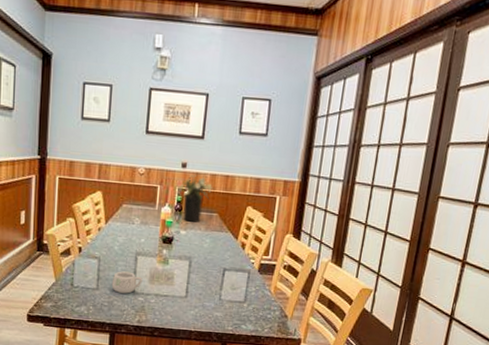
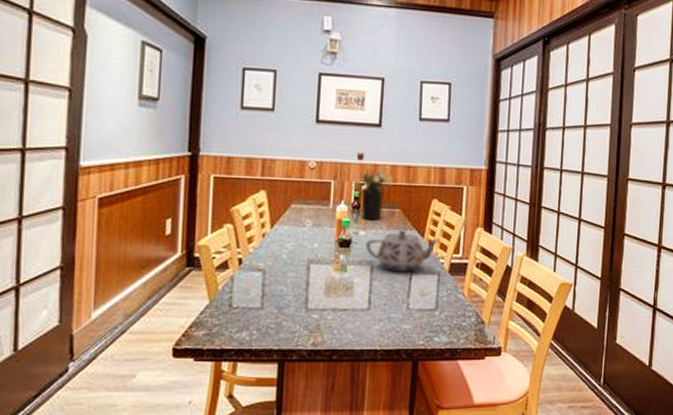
teacup: present [111,271,143,294] -> none [279,284,317,311]
teapot: none [185,230,253,269] -> present [365,228,441,272]

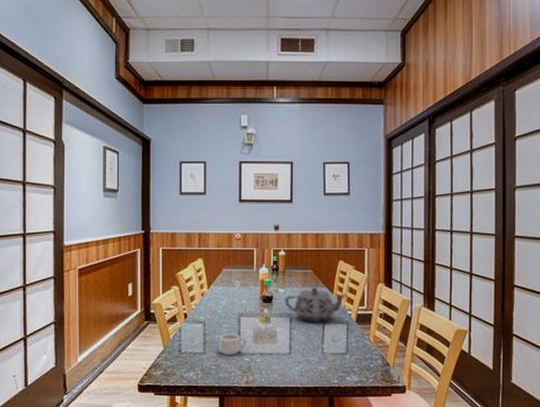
teacup: none [279,284,317,311] -> present [217,333,247,355]
flower arrangement: present [353,166,394,222] -> none [272,235,306,281]

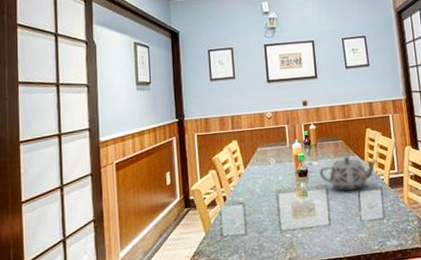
teacup: present [217,333,247,355] -> none [258,210,287,234]

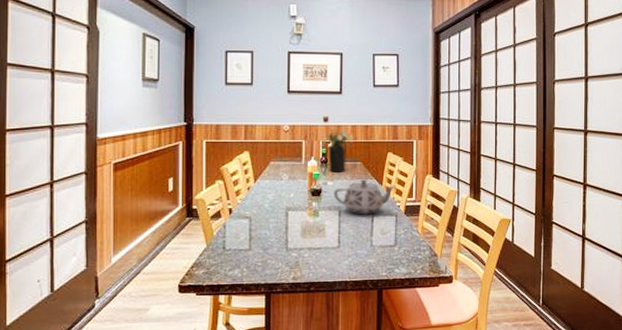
flower arrangement: none [302,108,334,153] -> present [320,127,355,174]

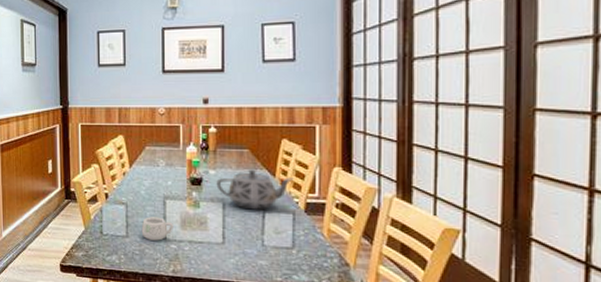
teacup: none [264,228,295,251] -> present [141,217,173,241]
flower arrangement: present [320,127,355,174] -> none [200,109,241,162]

